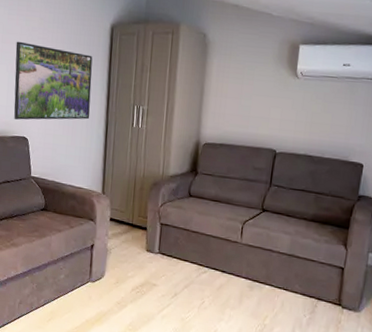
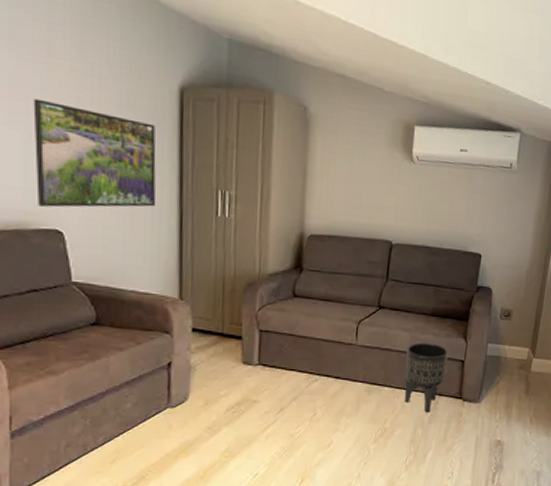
planter: none [284,246,328,315] -> present [404,342,449,413]

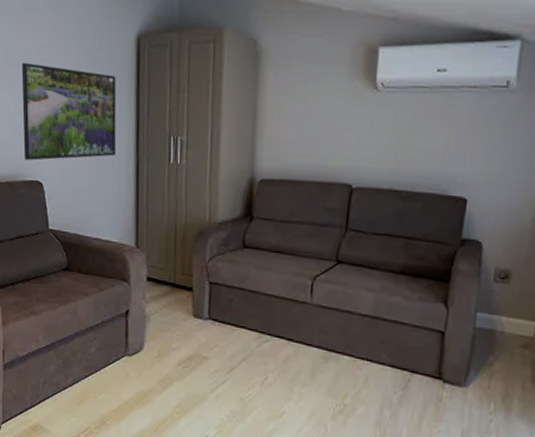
planter: present [404,342,449,413] -> none [368,306,424,392]

